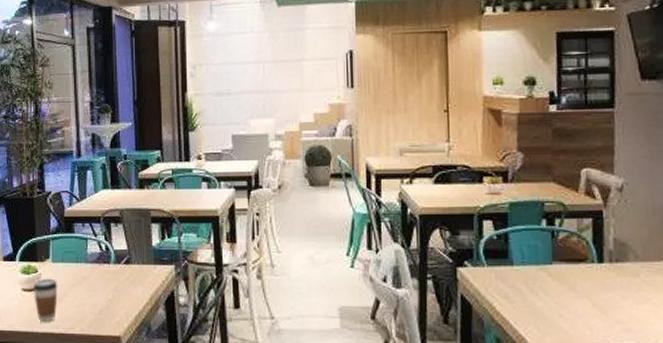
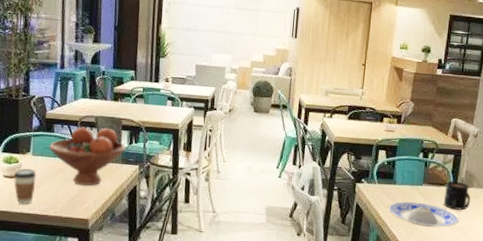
fruit bowl: none [70,222,158,295] -> present [48,127,126,186]
plate: none [507,288,615,321] -> present [388,201,459,227]
mug: none [586,255,629,295] -> present [443,181,471,210]

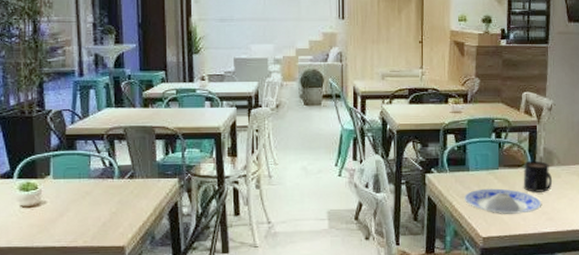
coffee cup: present [13,168,36,205] -> none [32,194,60,238]
fruit bowl: present [48,127,126,186] -> none [72,139,162,208]

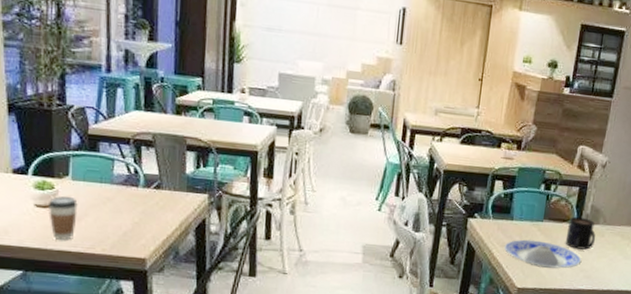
coffee cup: none [32,194,60,238] -> present [47,195,78,241]

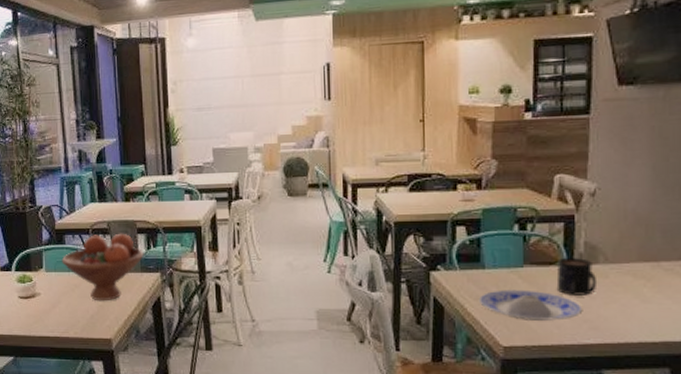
coffee cup: present [47,195,78,241] -> none [28,286,52,328]
fruit bowl: none [93,146,192,219] -> present [61,233,144,301]

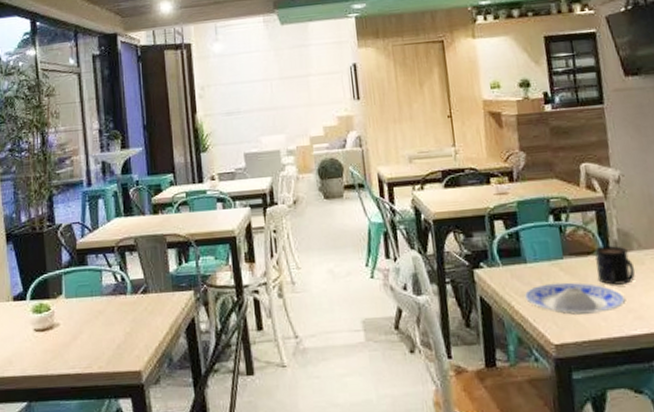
fruit bowl: present [61,233,144,301] -> none [83,249,175,328]

